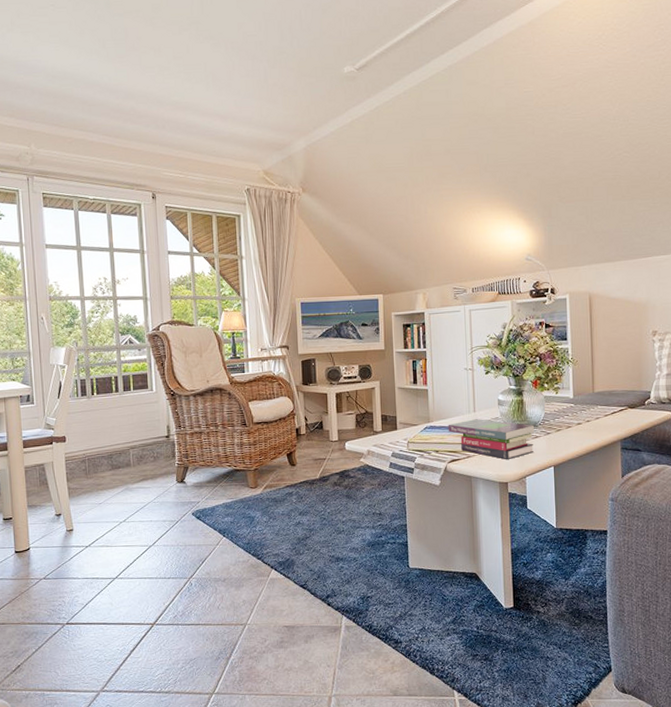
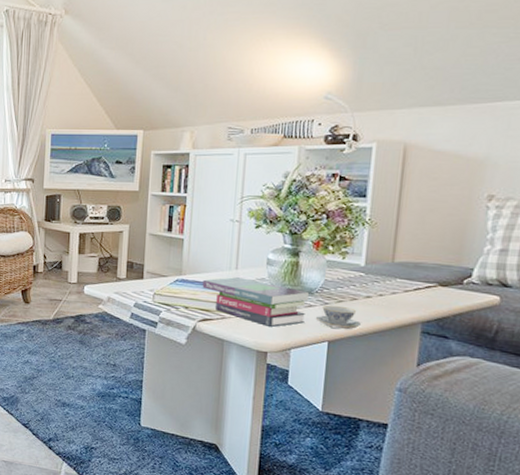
teacup: none [541,434,576,455] -> present [315,305,361,330]

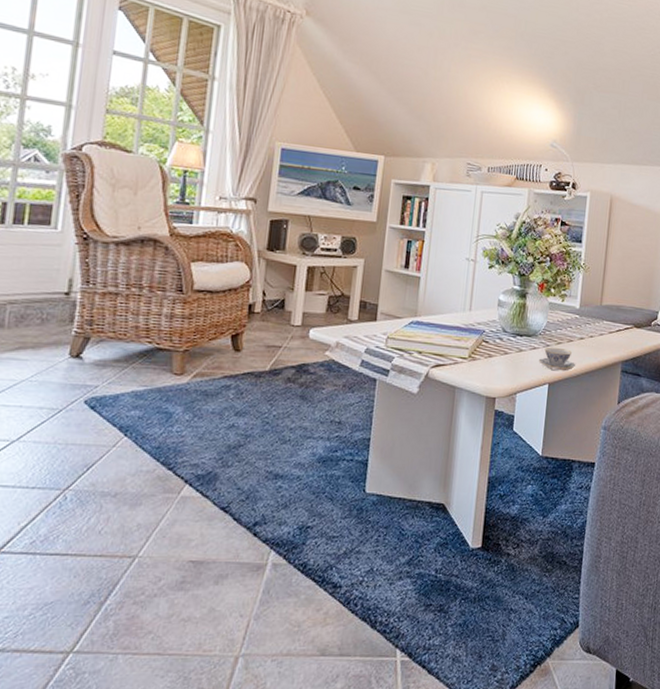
books: present [202,277,310,327] -> none [436,319,534,371]

